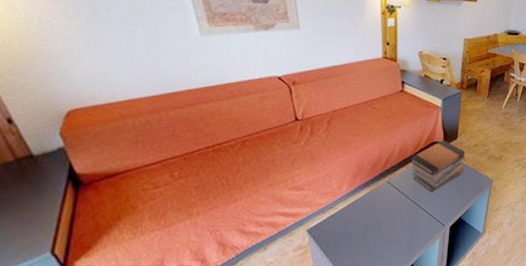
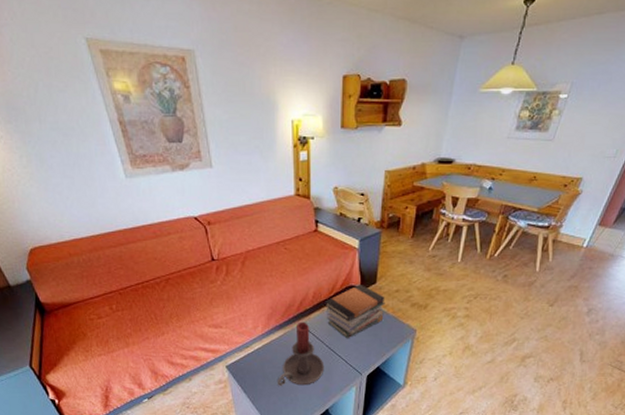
candle holder: none [361,178,410,247] -> present [277,322,325,387]

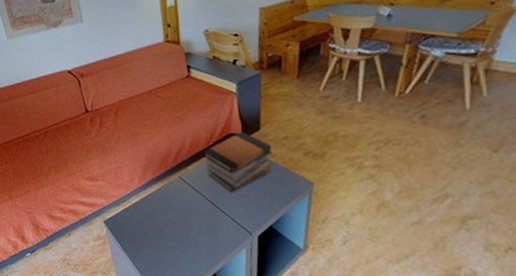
candle holder: present [277,322,325,387] -> none [157,174,208,246]

